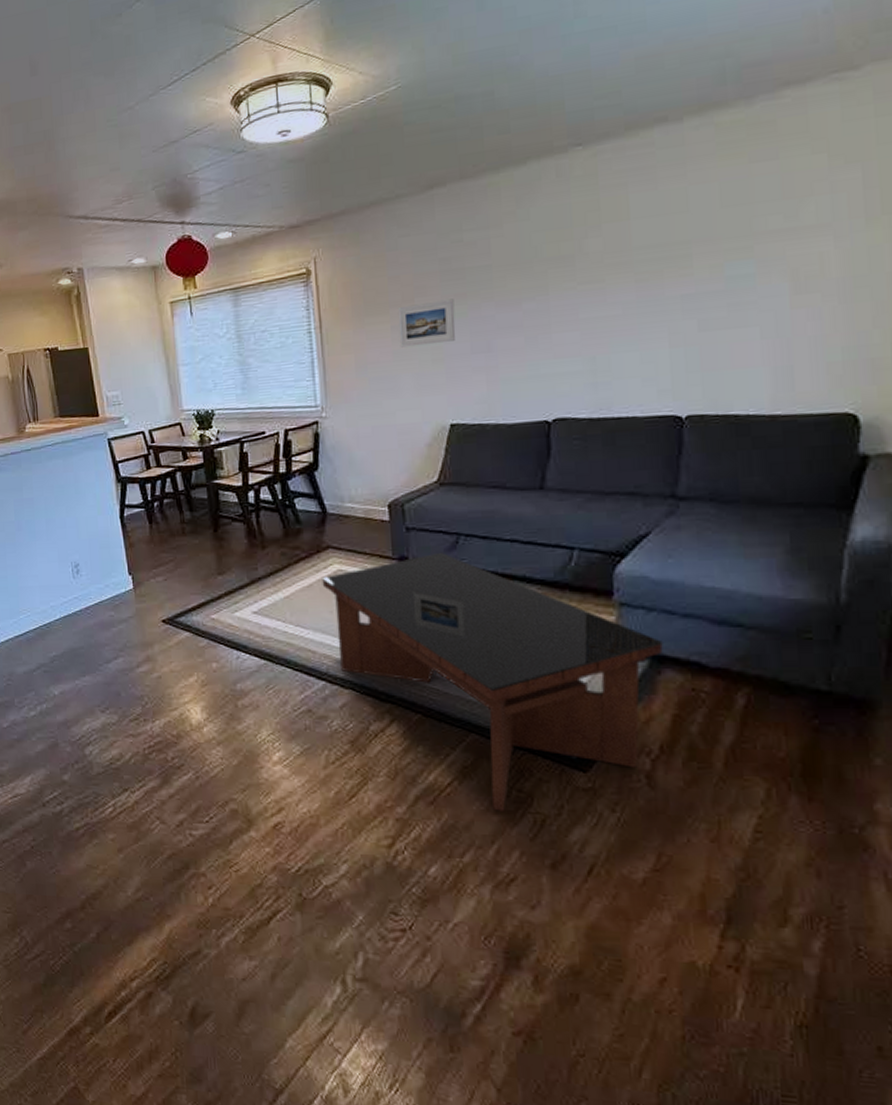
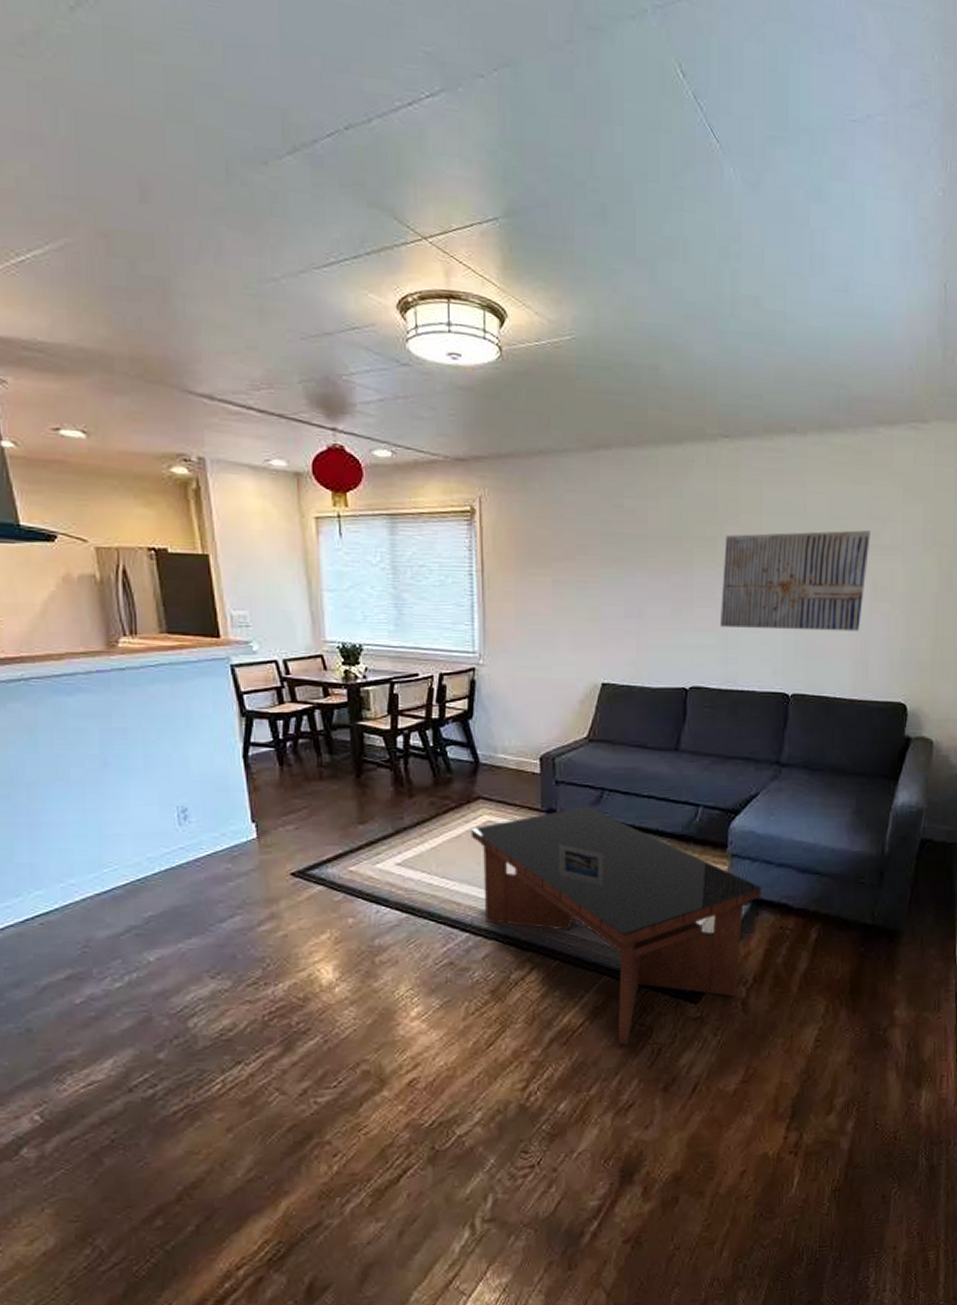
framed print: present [397,298,456,348] -> none [559,561,612,604]
wall art: none [585,213,784,350] -> present [719,530,871,632]

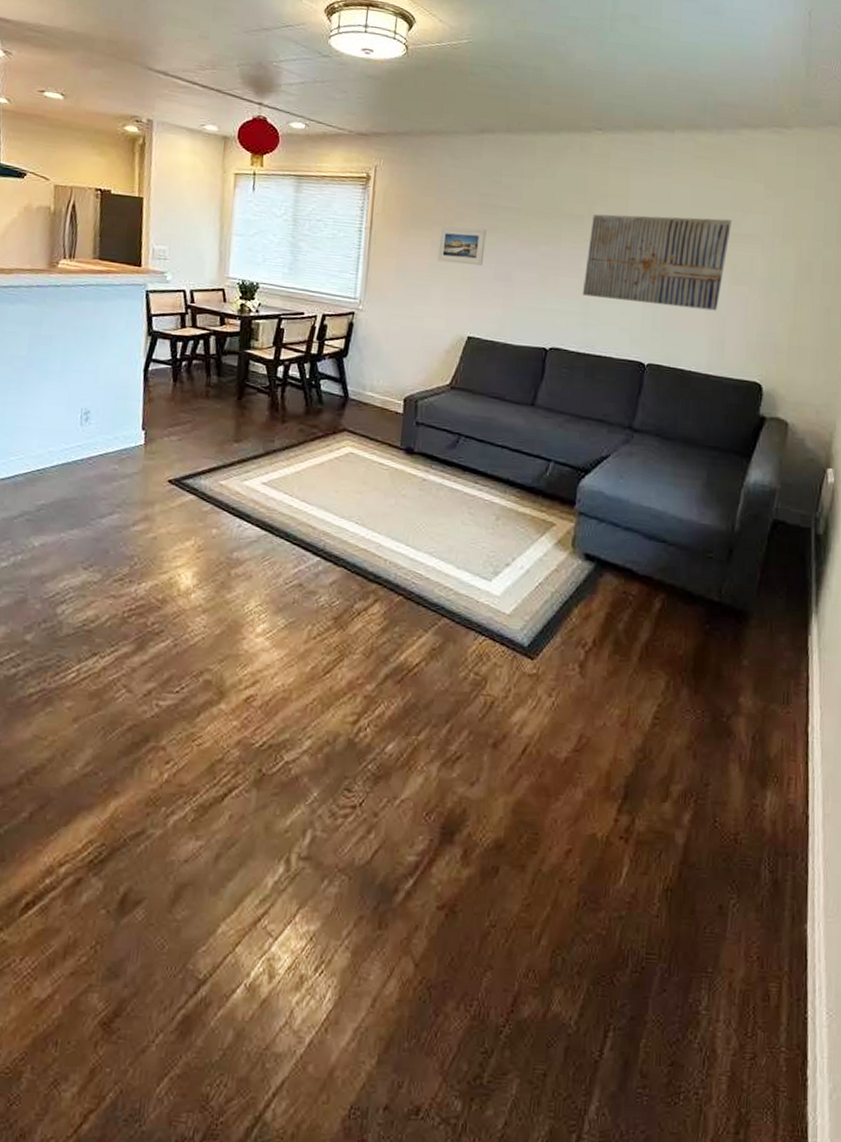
coffee table: present [471,805,762,1045] -> none [333,448,607,693]
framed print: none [559,561,612,604] -> present [436,226,487,265]

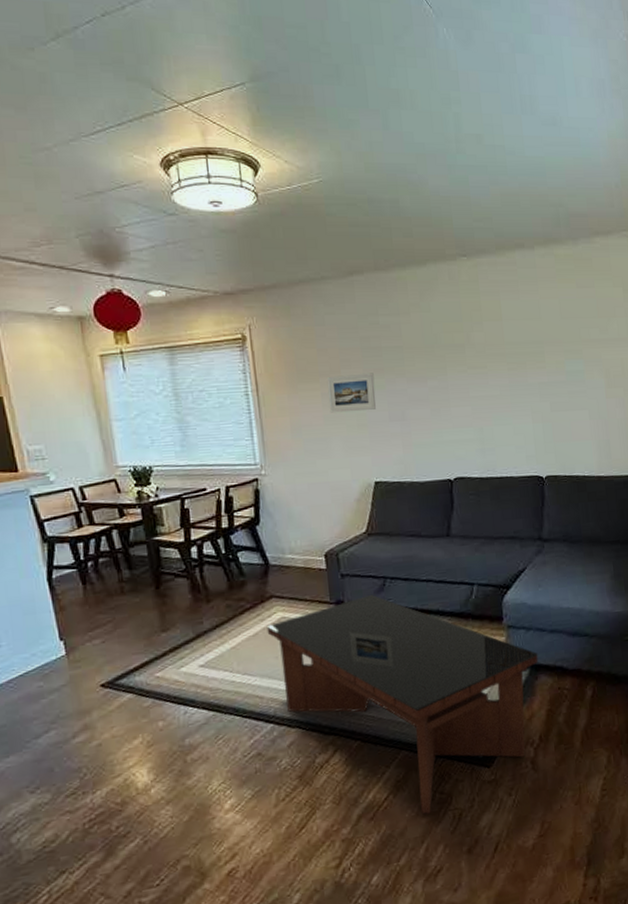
coffee table: none [333,448,607,693] -> present [266,594,539,815]
wall art: present [582,214,732,311] -> none [472,327,600,422]

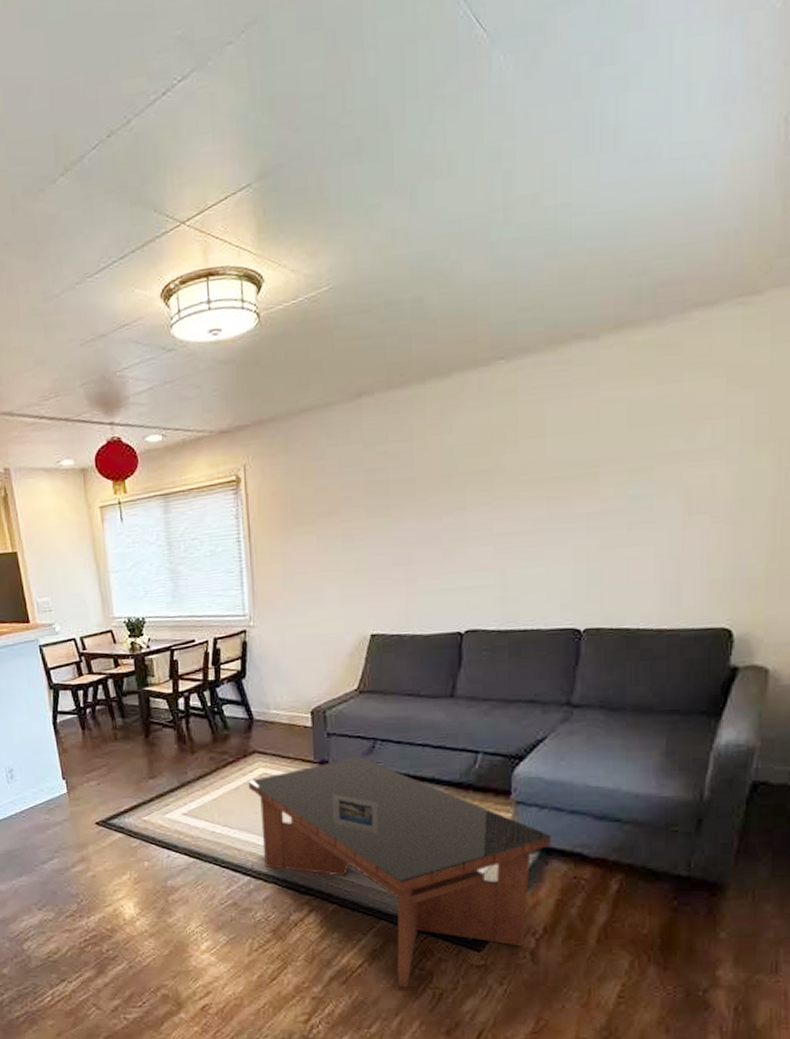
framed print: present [326,372,376,413] -> none [324,510,379,559]

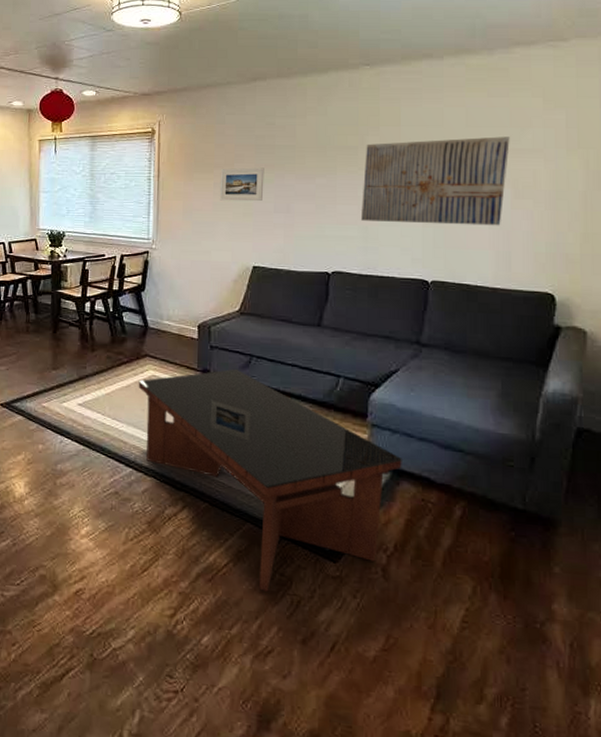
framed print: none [324,510,379,559] -> present [219,167,264,202]
wall art: none [497,435,683,564] -> present [360,136,510,226]

